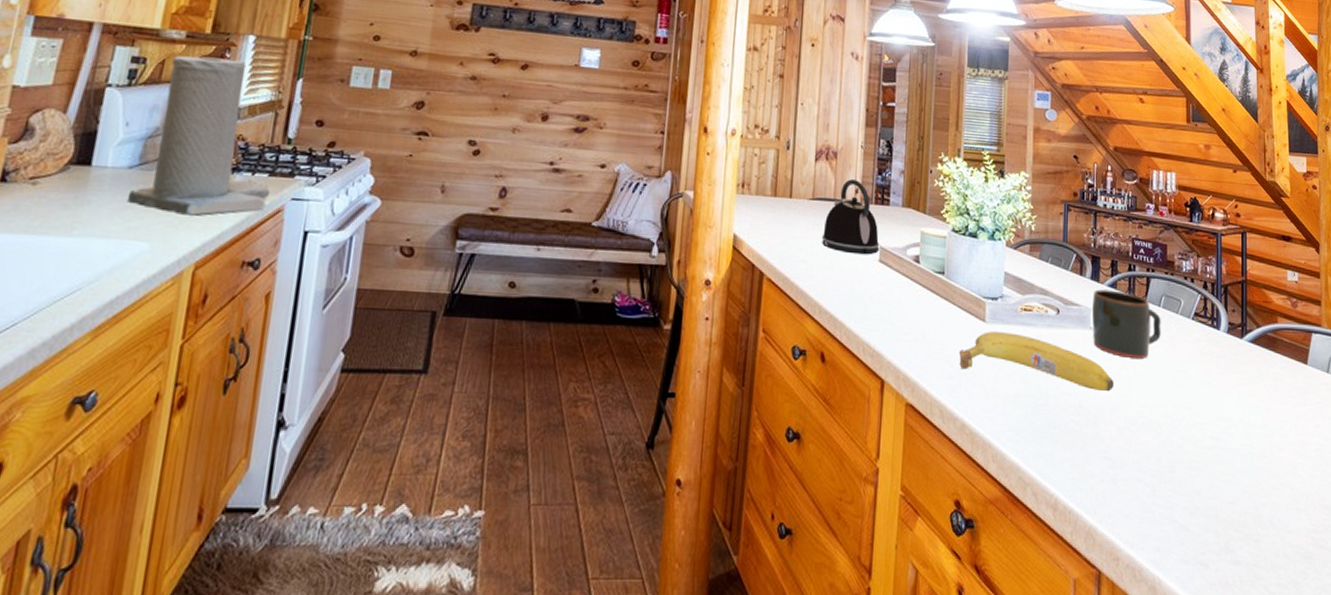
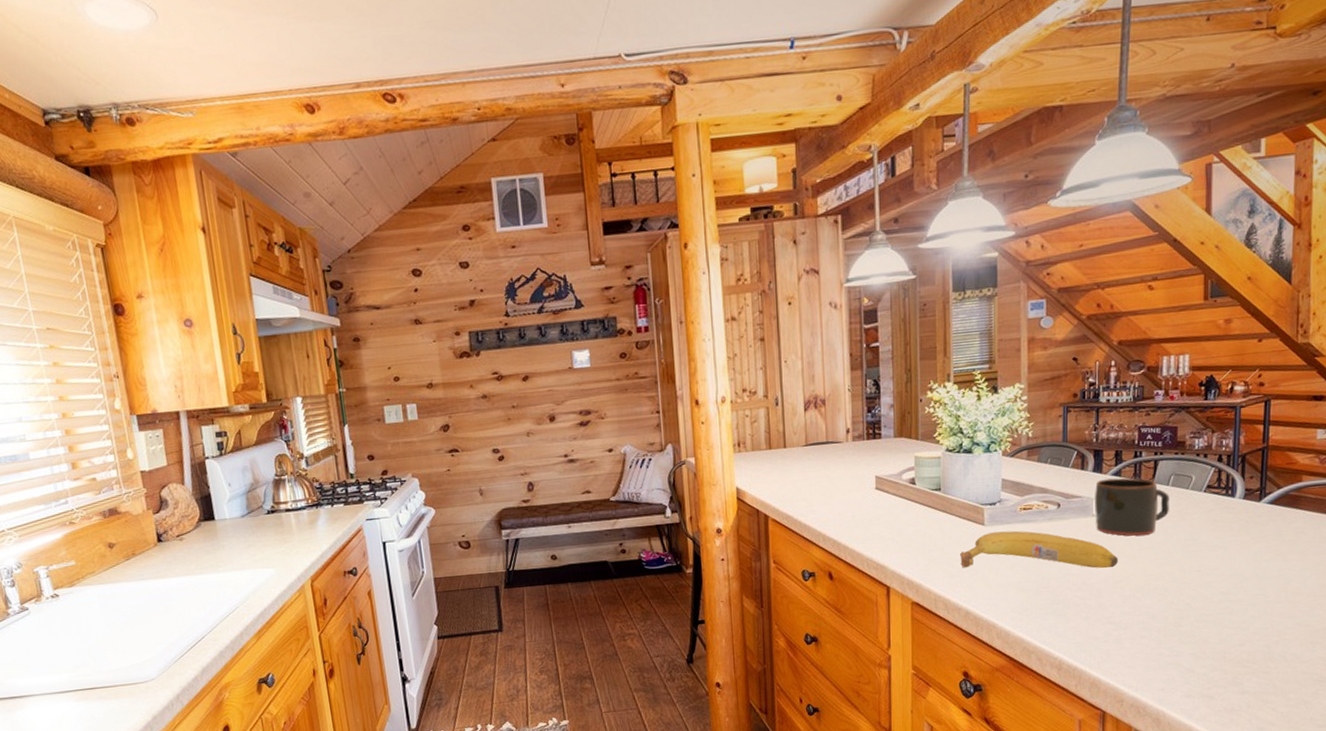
paper towel: present [126,56,270,216] -> none [245,419,349,545]
kettle: present [821,179,880,255] -> none [818,421,875,487]

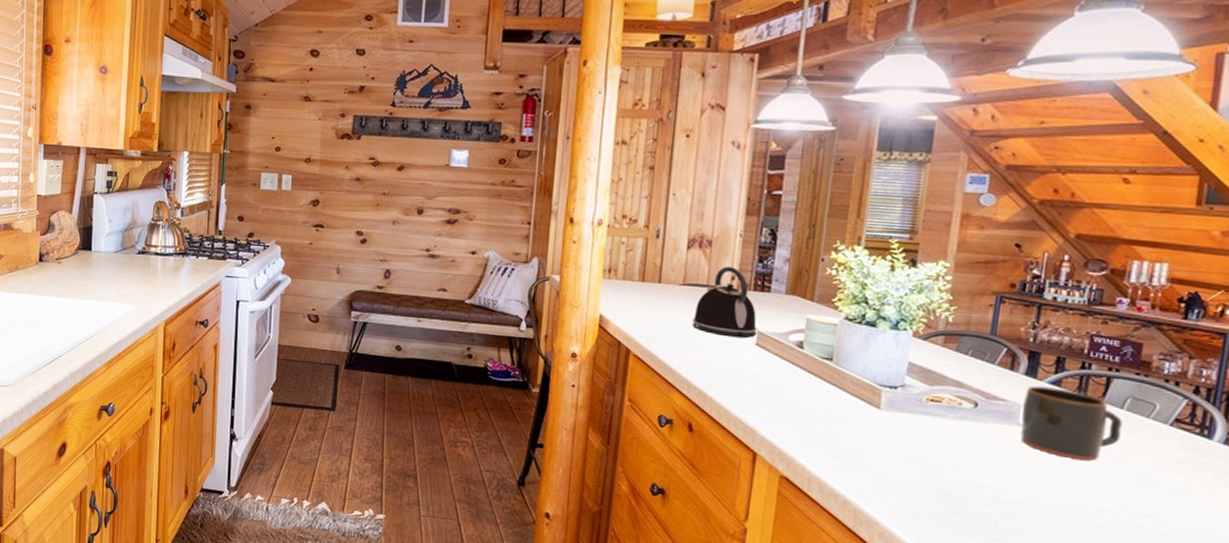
kettle: none [818,421,875,487] -> present [692,266,758,339]
fruit: present [960,530,1118,569] -> none [845,418,1045,490]

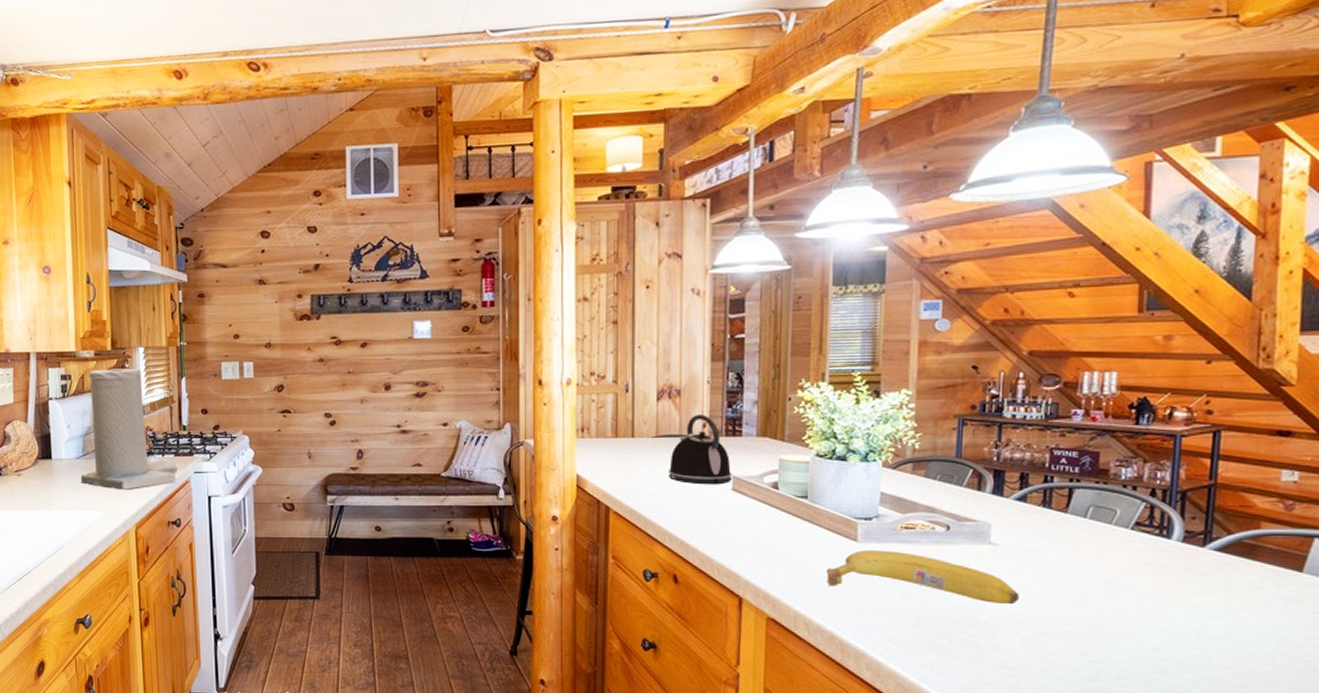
paper towel: none [116,169,210,287] -> present [80,368,177,490]
fruit: none [845,418,1045,490] -> present [826,550,1019,605]
mug: present [1020,385,1123,461] -> none [992,504,1087,571]

